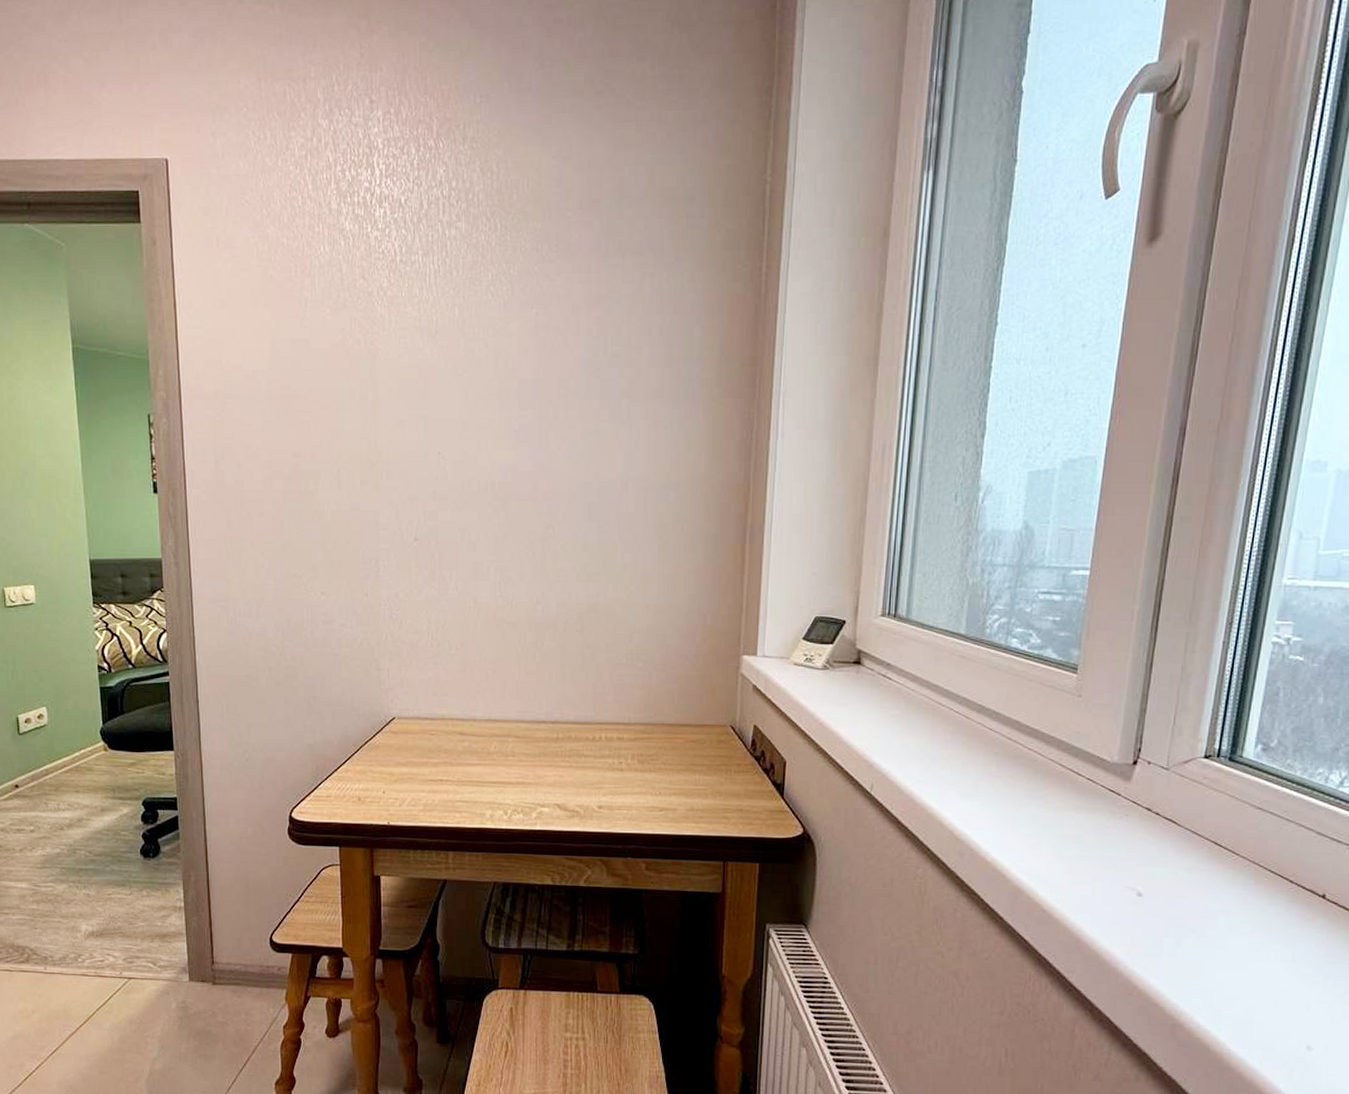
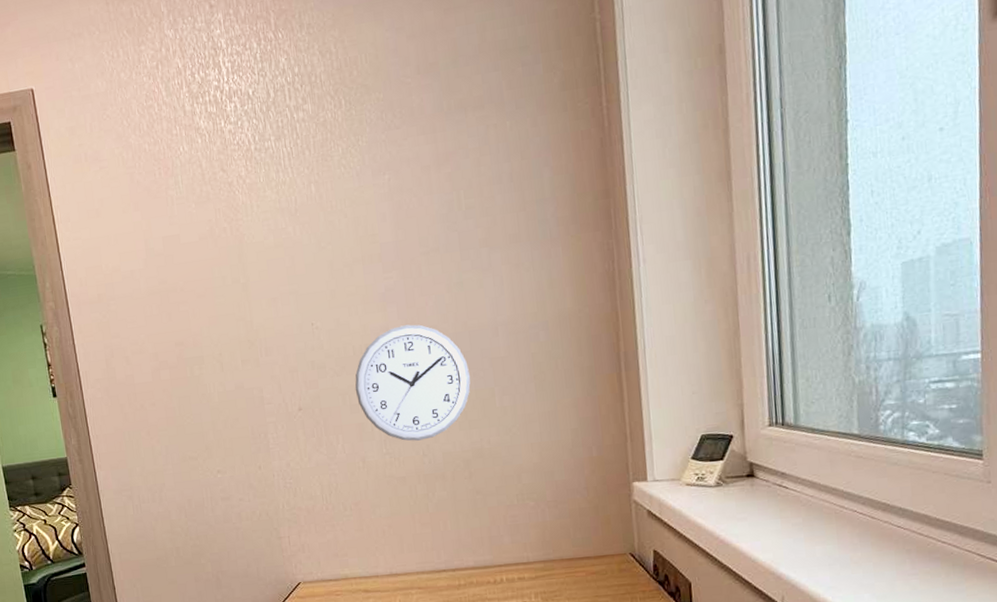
wall clock: none [475,467,595,587] -> present [355,324,471,441]

